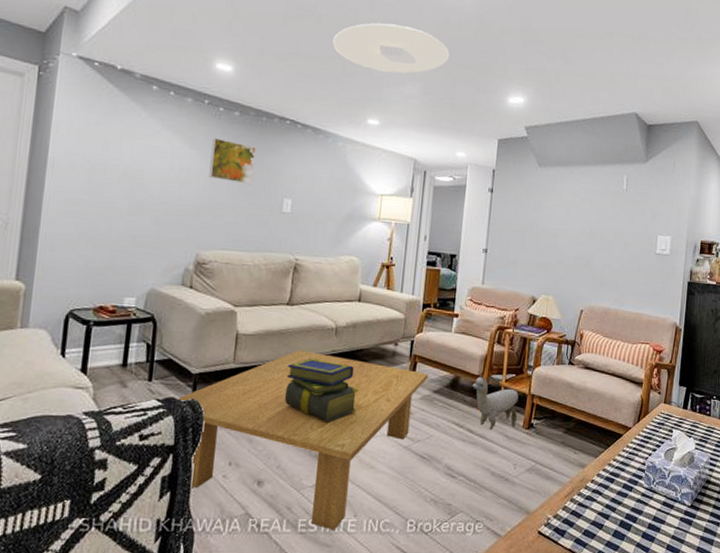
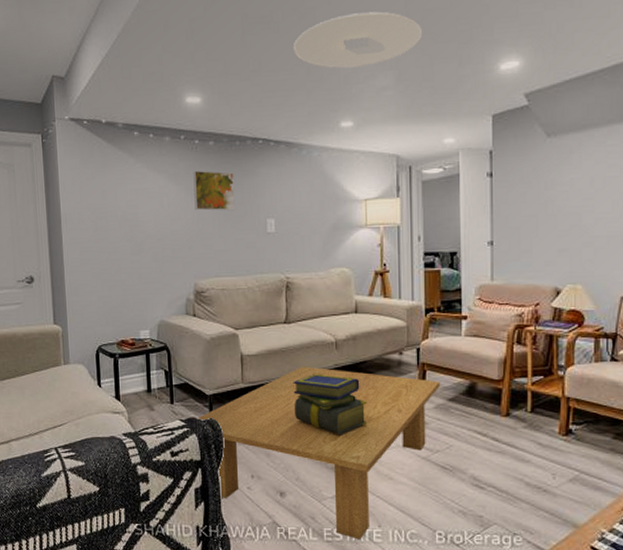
plush toy: present [472,374,519,430] -> none [492,378,550,438]

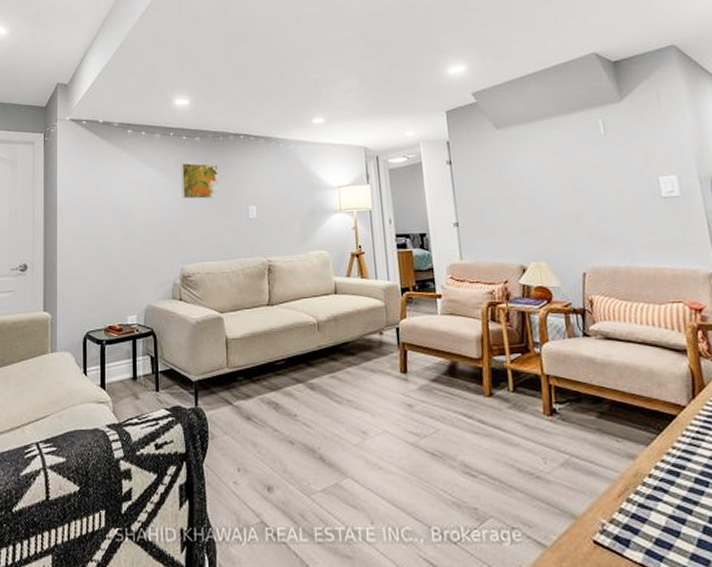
coffee table: present [198,366,441,540] -> none [183,349,423,540]
stack of books: present [293,374,368,435] -> none [277,356,354,421]
ceiling light: present [294,11,423,69] -> none [269,28,380,75]

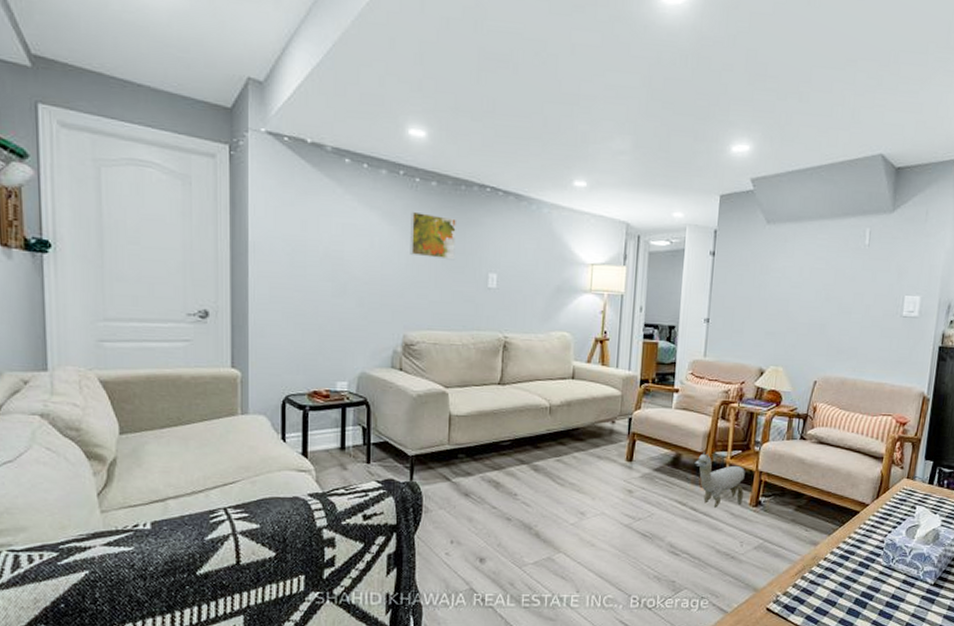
plush toy: none [472,356,535,419] -> present [694,451,745,508]

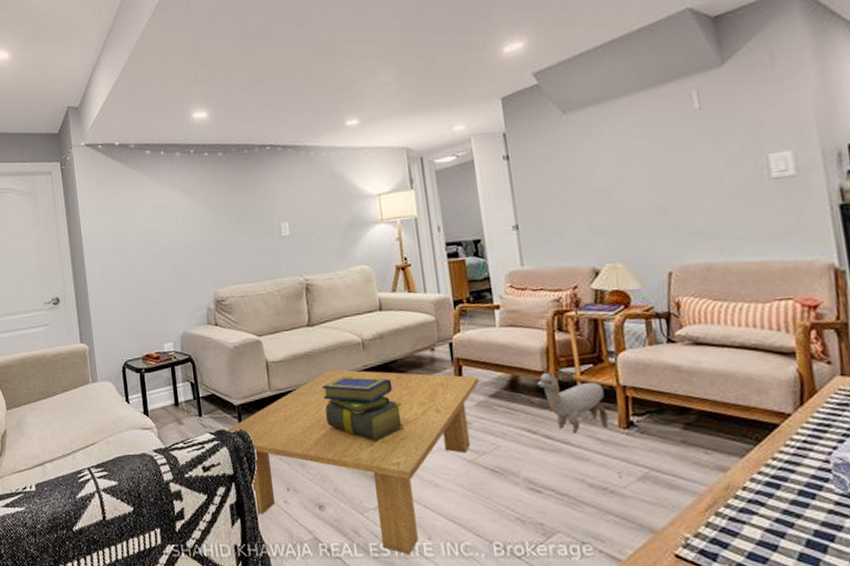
coffee table: none [396,430,649,605] -> present [227,369,480,555]
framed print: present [410,211,456,260] -> none [205,180,248,220]
stack of books: none [501,438,576,502] -> present [321,376,405,441]

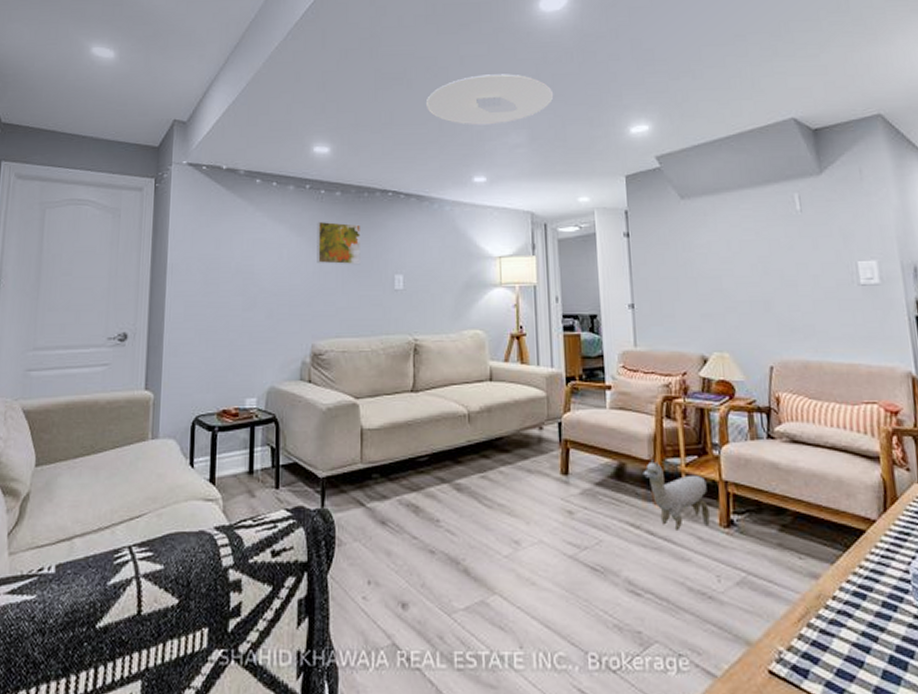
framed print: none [205,180,248,220] -> present [317,221,360,265]
coffee table: present [227,369,480,555] -> none [307,443,586,666]
ceiling light: none [292,11,420,71] -> present [427,74,554,125]
stack of books: present [321,376,405,441] -> none [419,452,506,528]

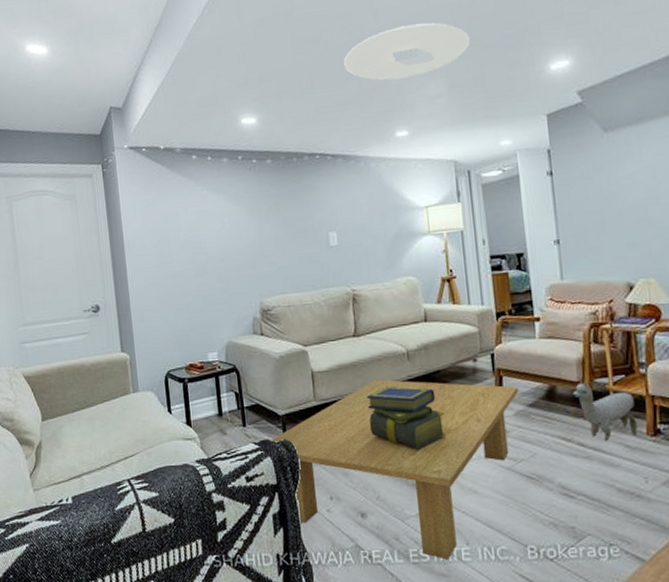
coffee table: none [307,443,586,666] -> present [271,379,519,560]
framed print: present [317,221,360,265] -> none [252,188,296,229]
stack of books: none [419,452,506,528] -> present [366,386,447,450]

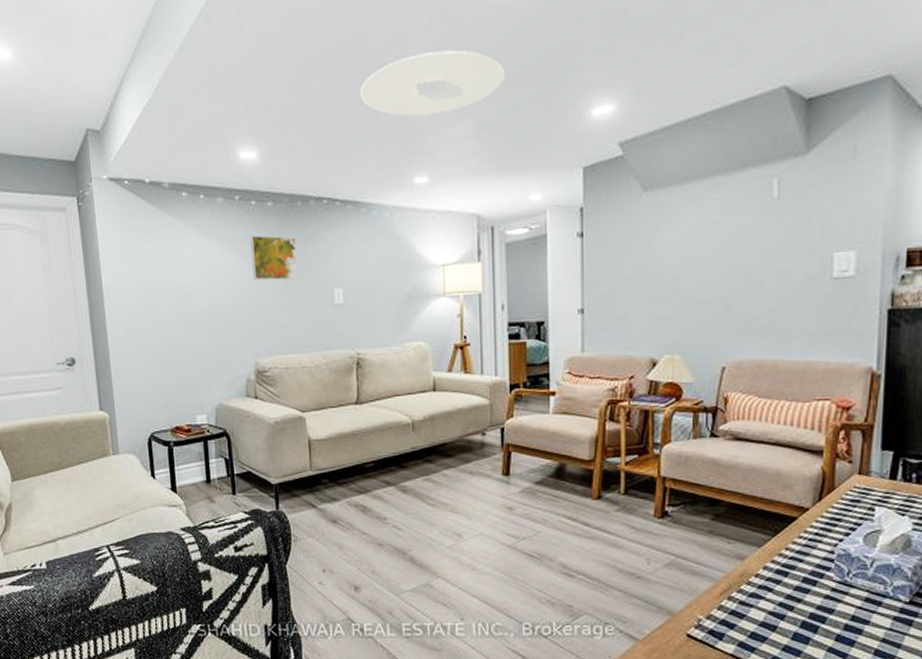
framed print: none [252,188,296,229] -> present [250,235,298,281]
coffee table: present [271,379,519,560] -> none [262,450,527,634]
stack of books: present [366,386,447,450] -> none [366,458,449,524]
plush toy: present [572,379,638,441] -> none [582,458,645,522]

